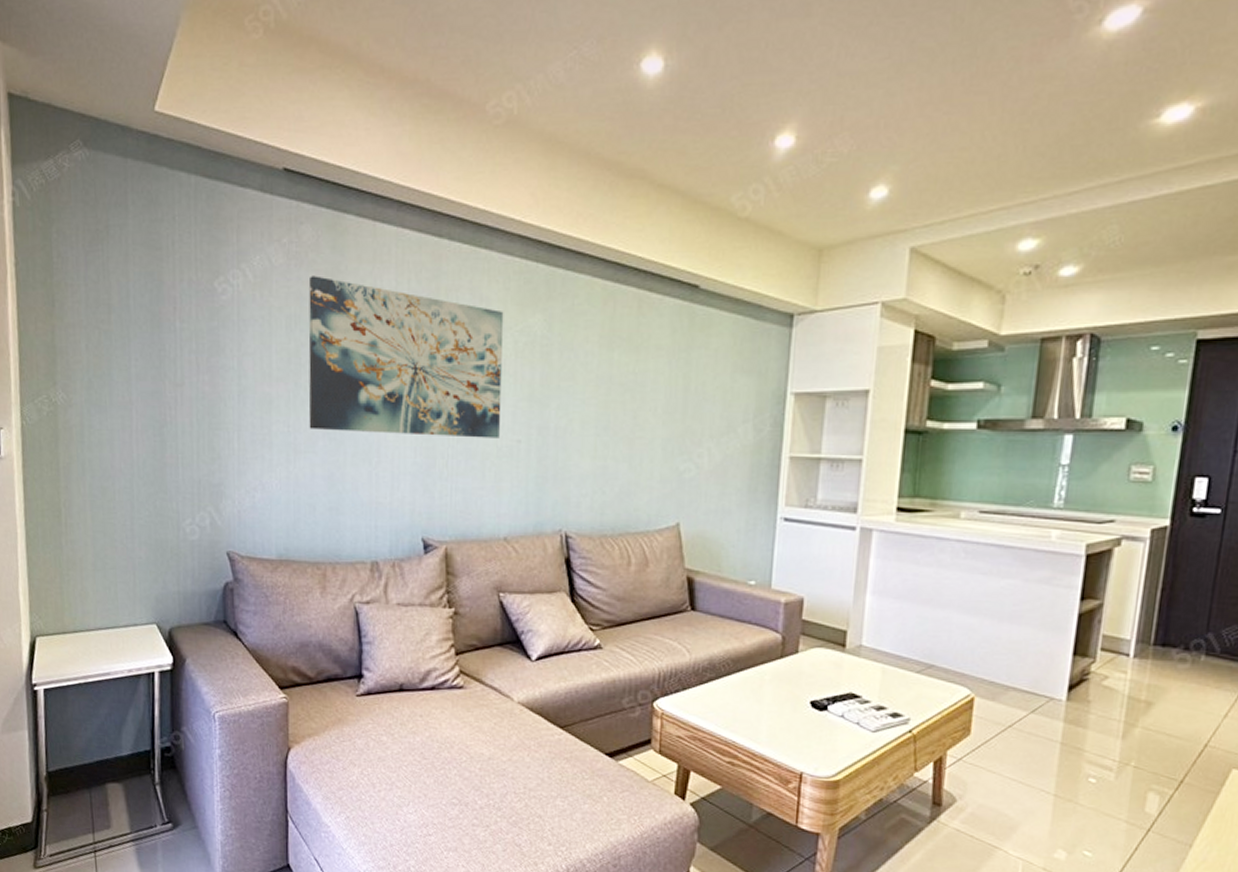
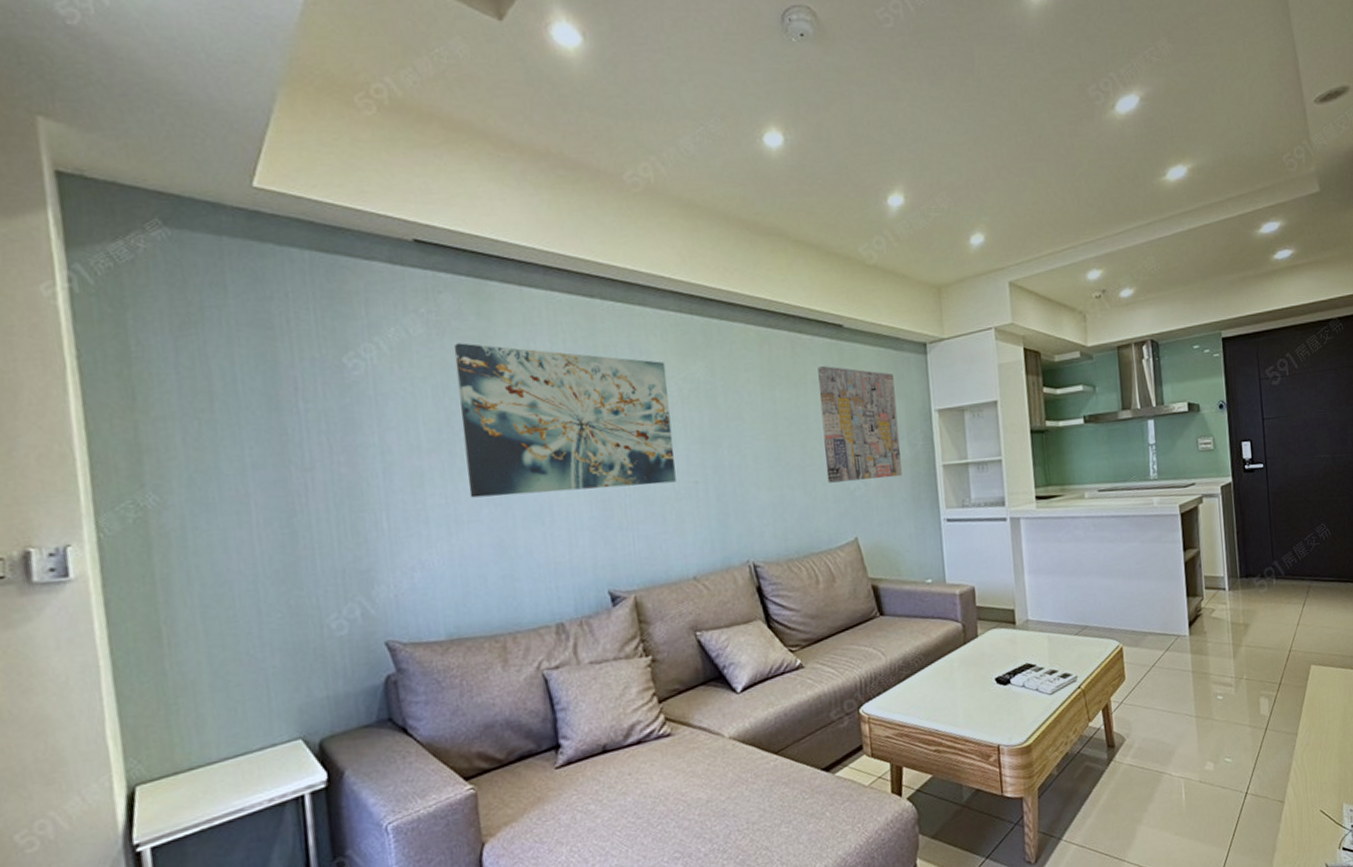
wall art: none [656,331,748,463] -> present [818,366,902,483]

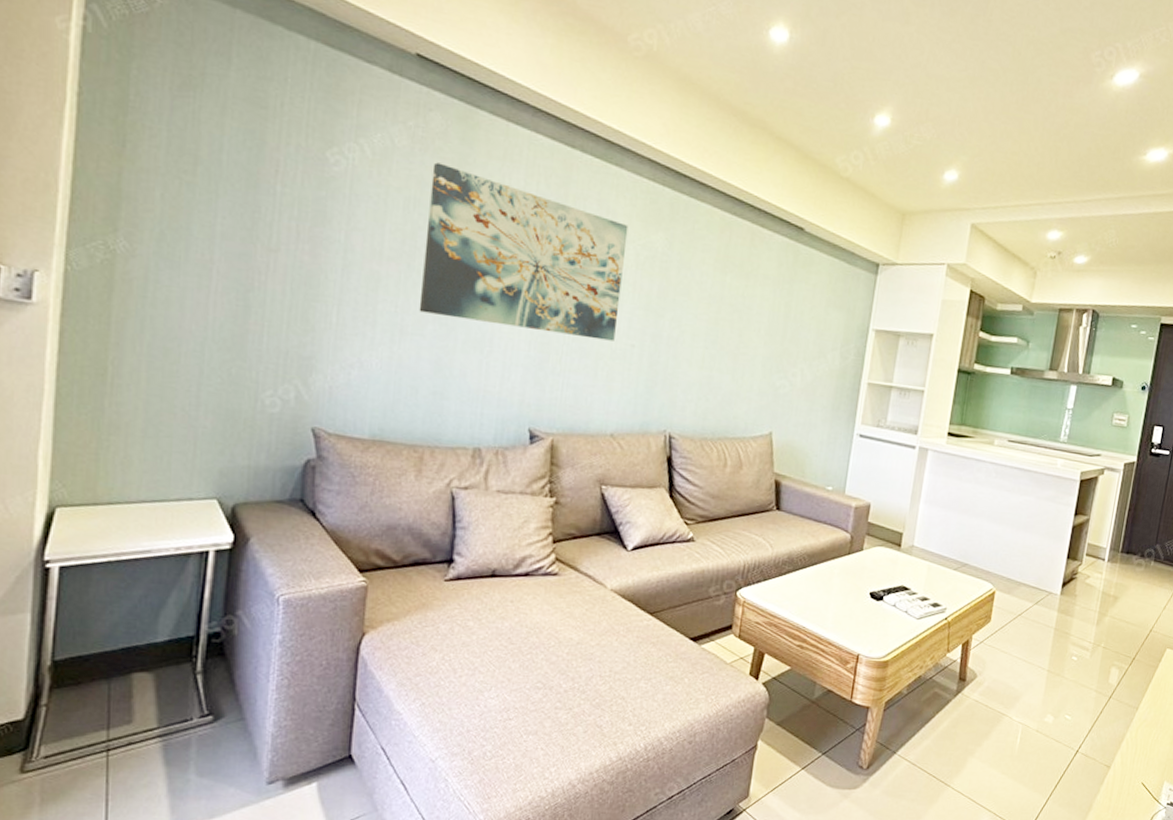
wall art: present [818,366,902,483] -> none [756,263,841,385]

